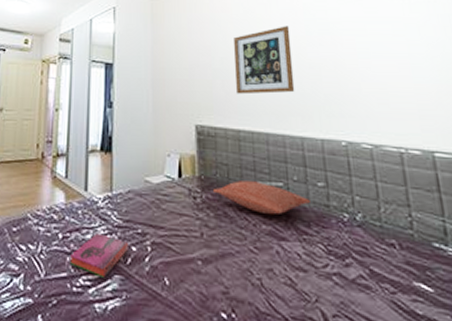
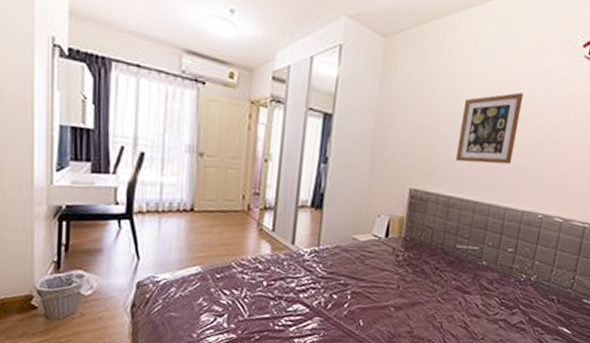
hardback book: present [70,233,129,278] -> none [273,282,331,319]
pillow: present [213,180,310,215] -> none [415,243,498,274]

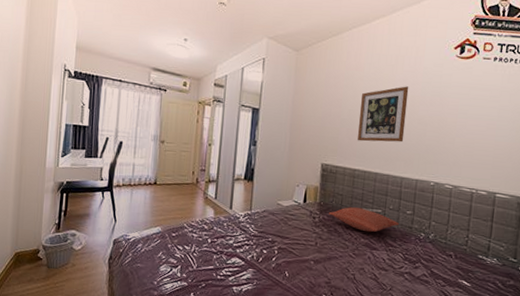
pillow: none [415,243,498,274] -> present [329,207,399,233]

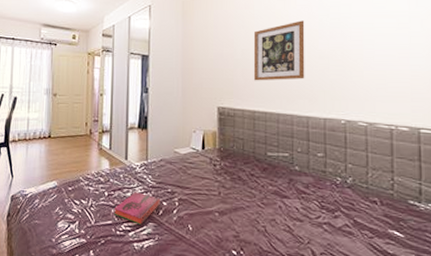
hardback book: none [216,240,262,270] -> present [114,192,161,225]
pillow: present [329,207,399,233] -> none [230,152,310,179]

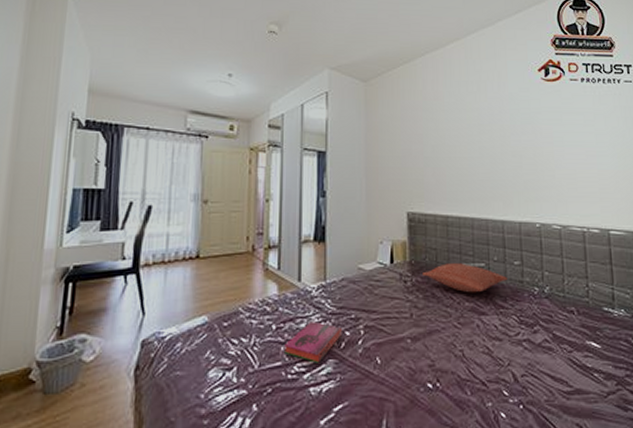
pillow: none [230,152,310,179] -> present [423,263,507,293]
wall art: present [253,20,305,81] -> none [444,114,499,182]

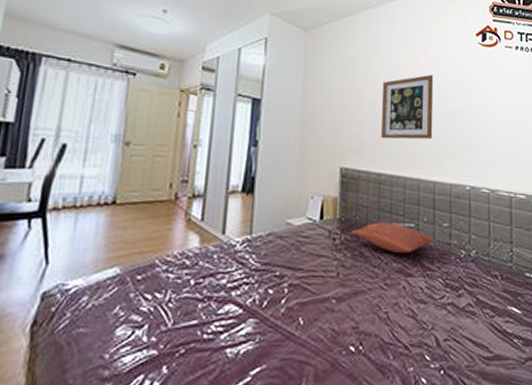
hardback book: present [284,321,343,363] -> none [202,277,266,322]
wall art: none [444,114,499,182] -> present [380,74,434,140]

